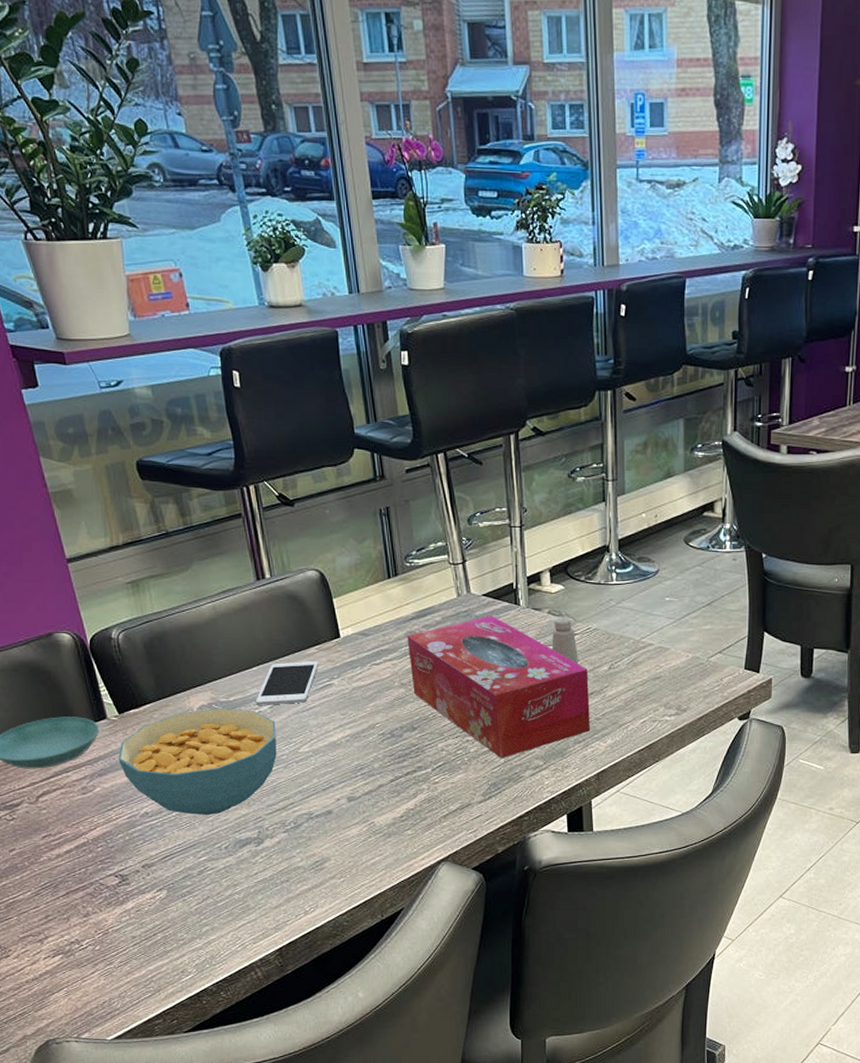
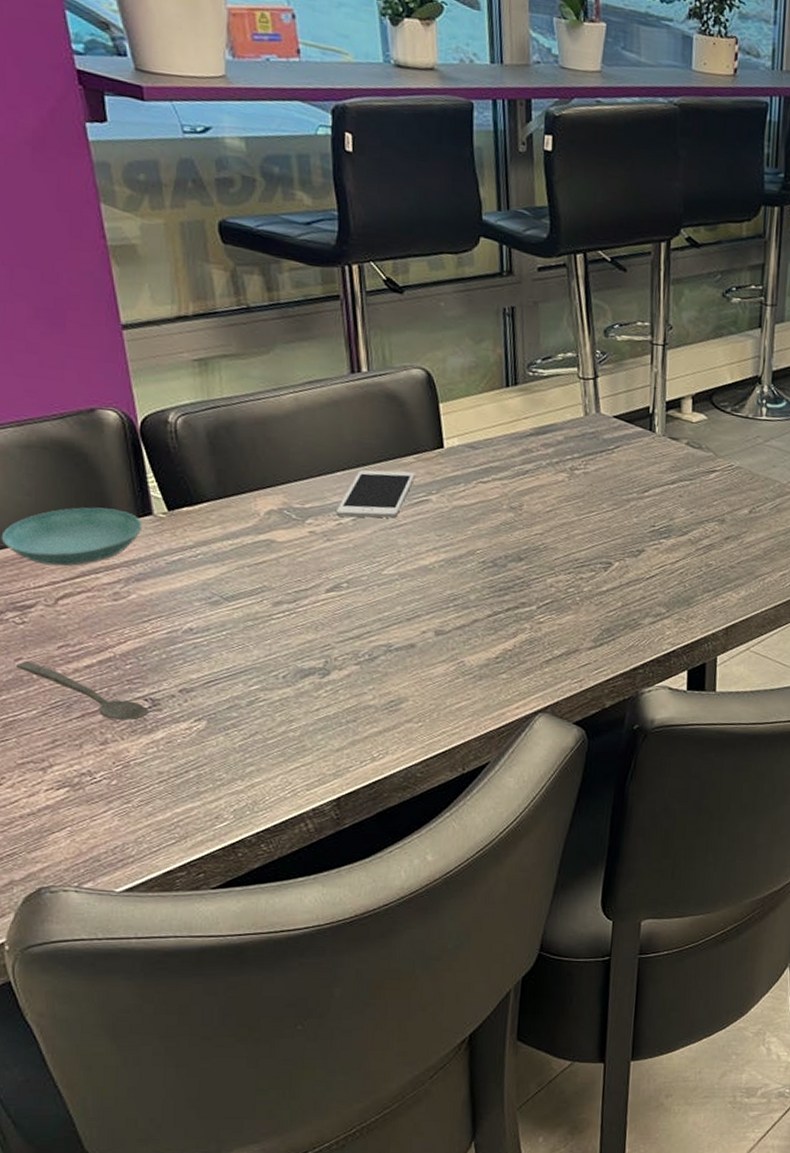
spoon: none [10,851,119,895] -> present [15,661,148,720]
cereal bowl: present [118,707,277,816] -> none [162,514,358,638]
tissue box: present [407,615,590,759] -> none [521,440,726,602]
saltshaker: present [551,617,579,665] -> none [686,450,717,505]

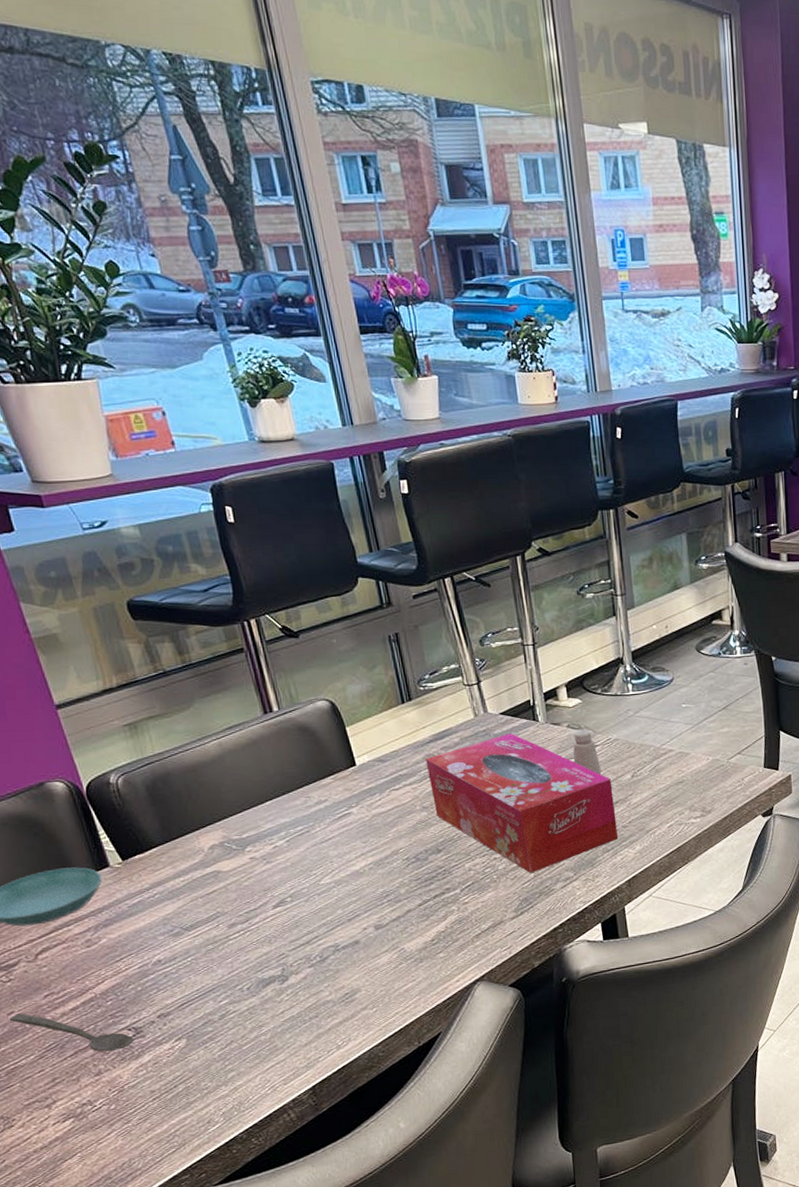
cell phone: present [336,470,415,518] -> none [271,791,335,840]
tissue box: none [521,440,726,602] -> present [425,733,618,874]
saltshaker: none [686,450,717,505] -> present [573,730,602,775]

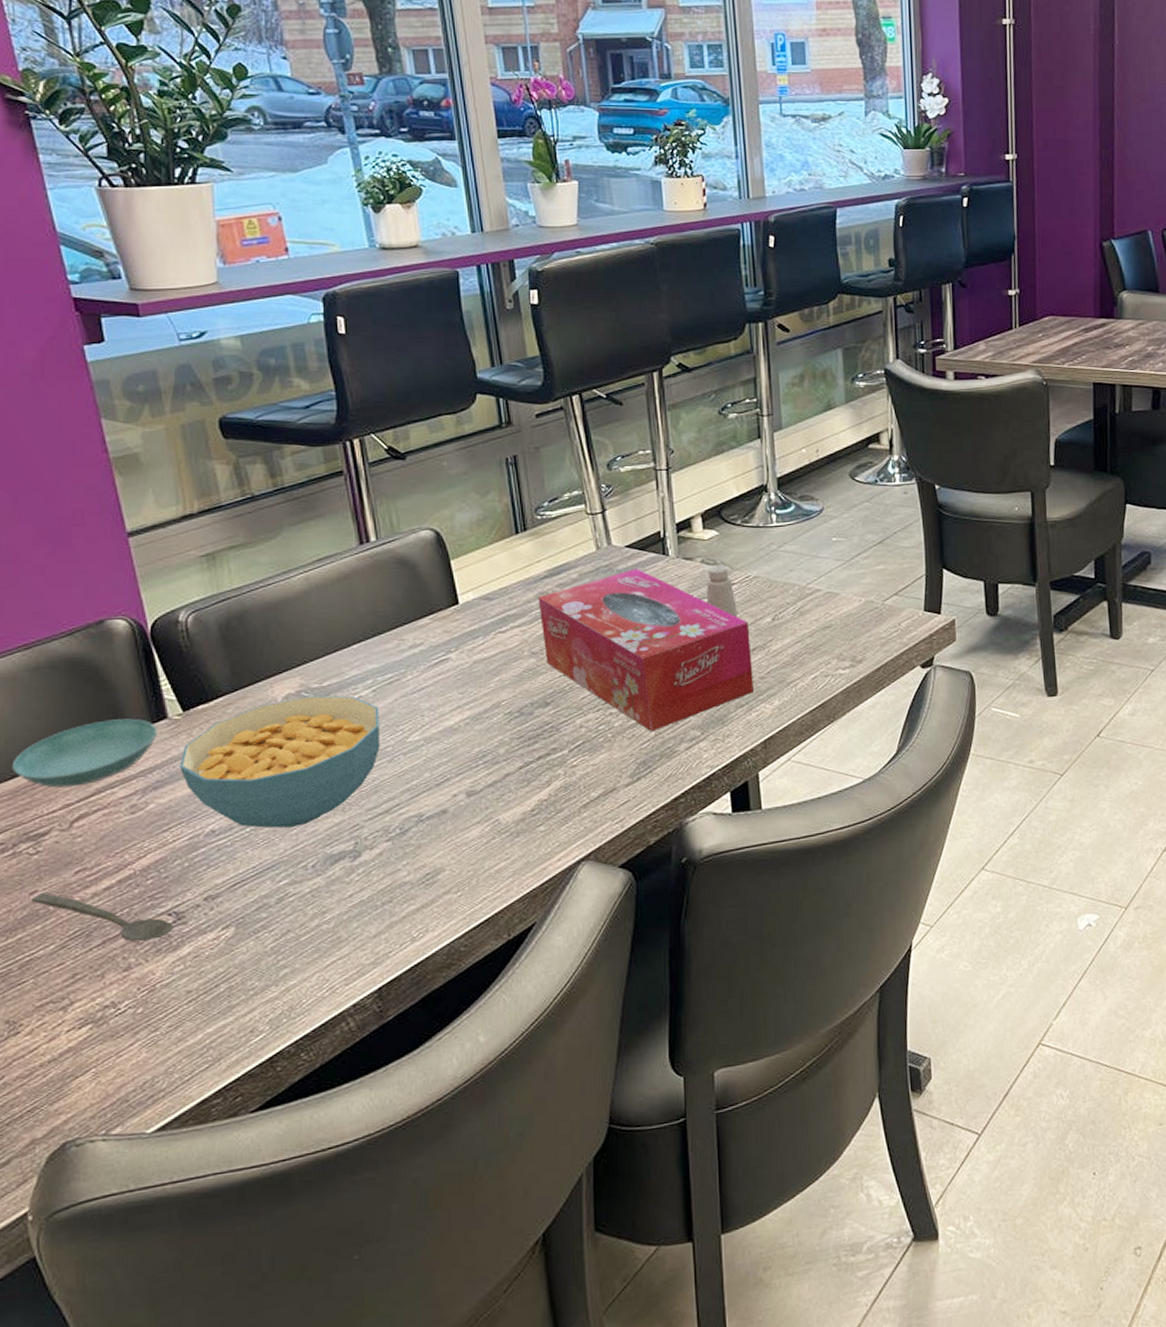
cereal bowl: none [124,845,297,958] -> present [179,695,380,829]

